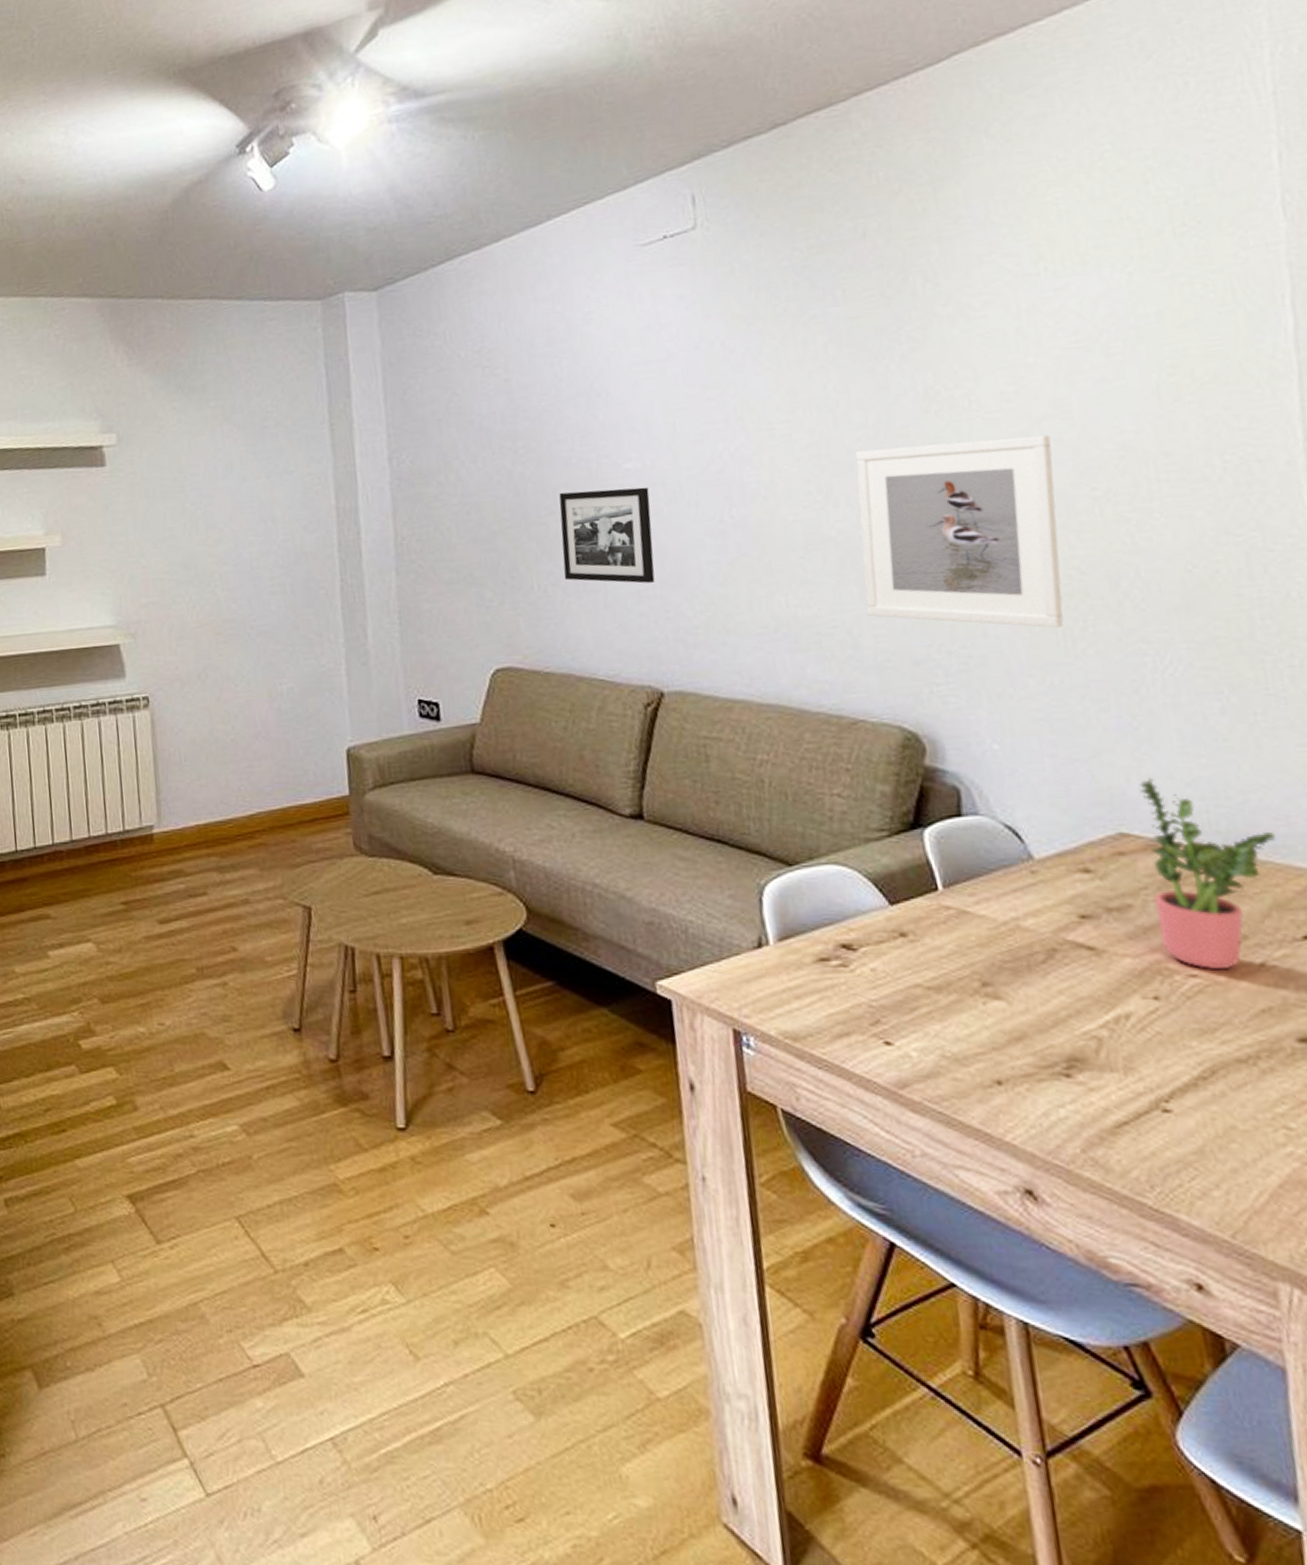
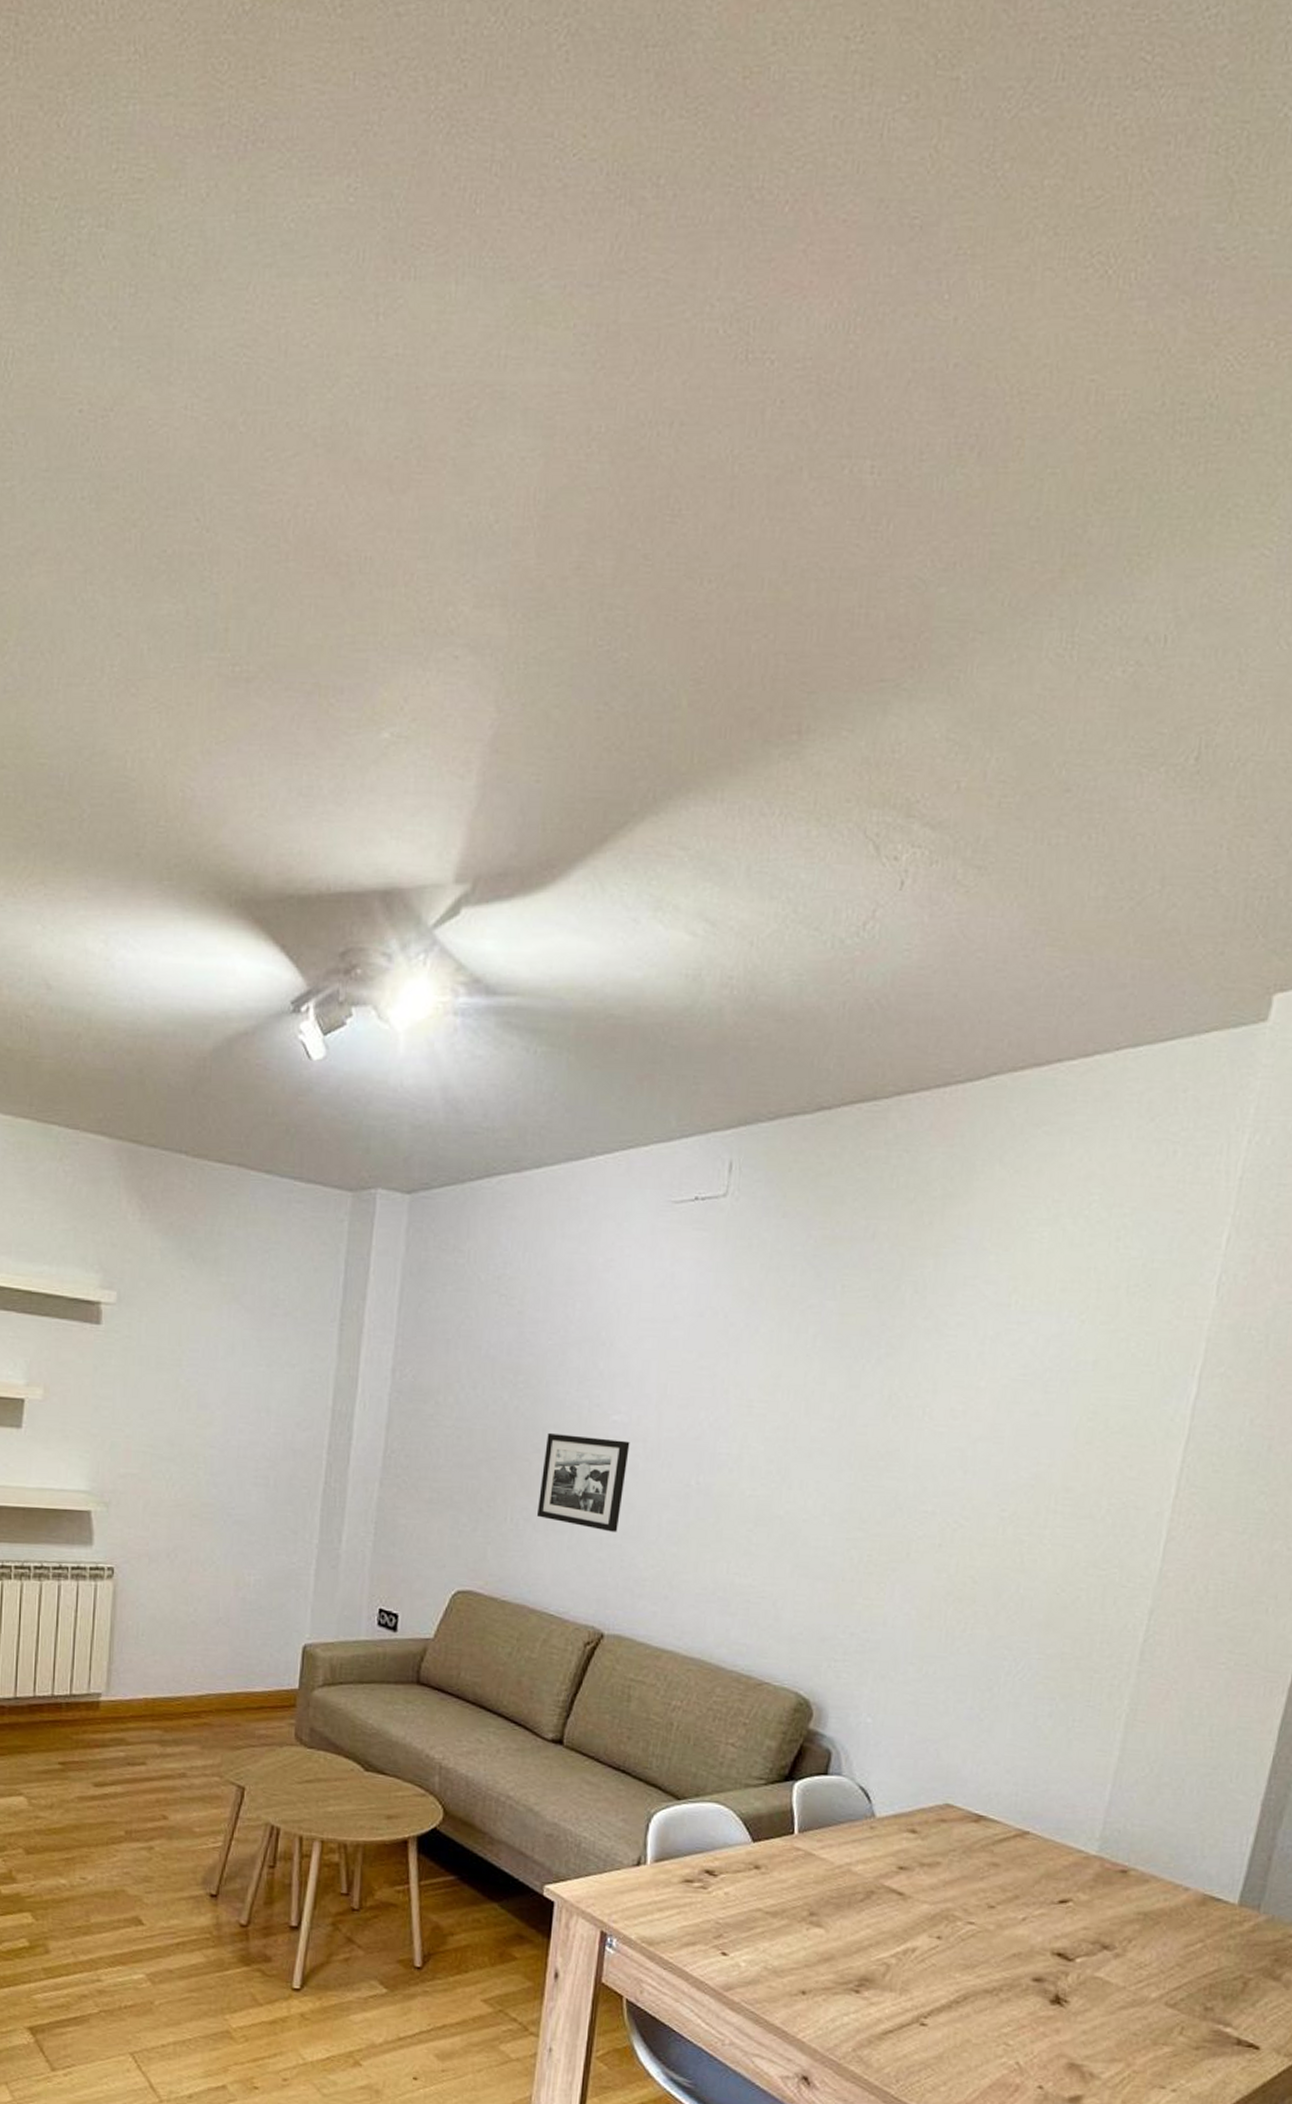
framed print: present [855,434,1064,628] -> none [792,1440,981,1626]
potted plant: present [1139,778,1276,969] -> none [955,1762,1061,1920]

